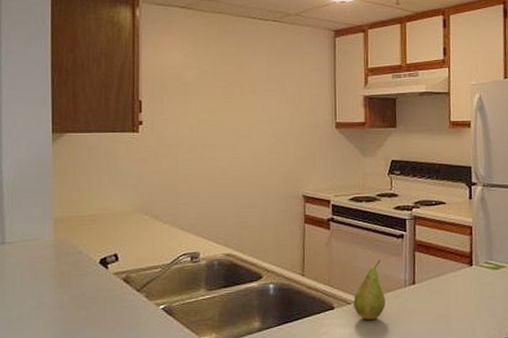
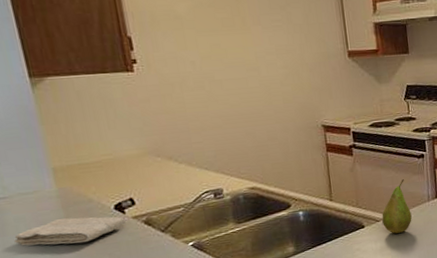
washcloth: none [10,267,107,295] -> present [14,216,126,246]

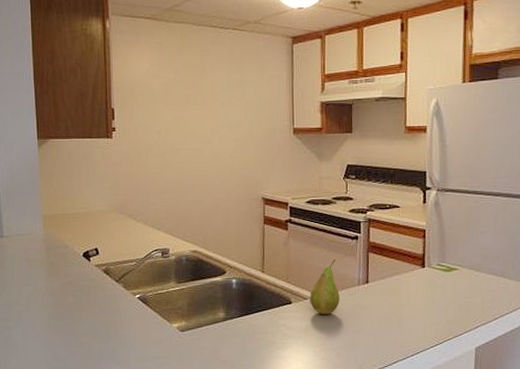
washcloth: present [14,216,126,246] -> none [9,258,90,283]

